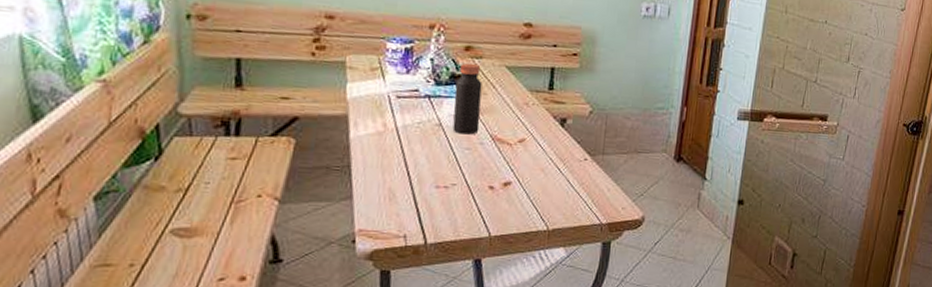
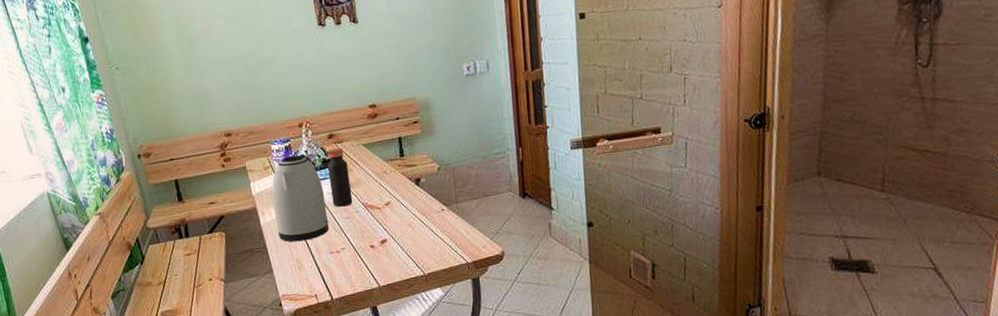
kettle: none [370,60,445,168] -> present [272,154,330,242]

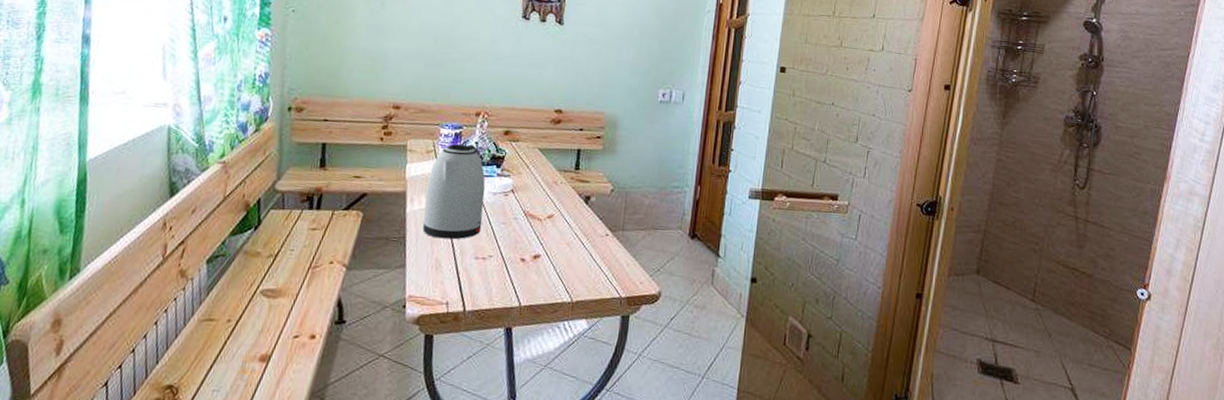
bottle: present [327,147,353,207] -> none [491,145,518,211]

